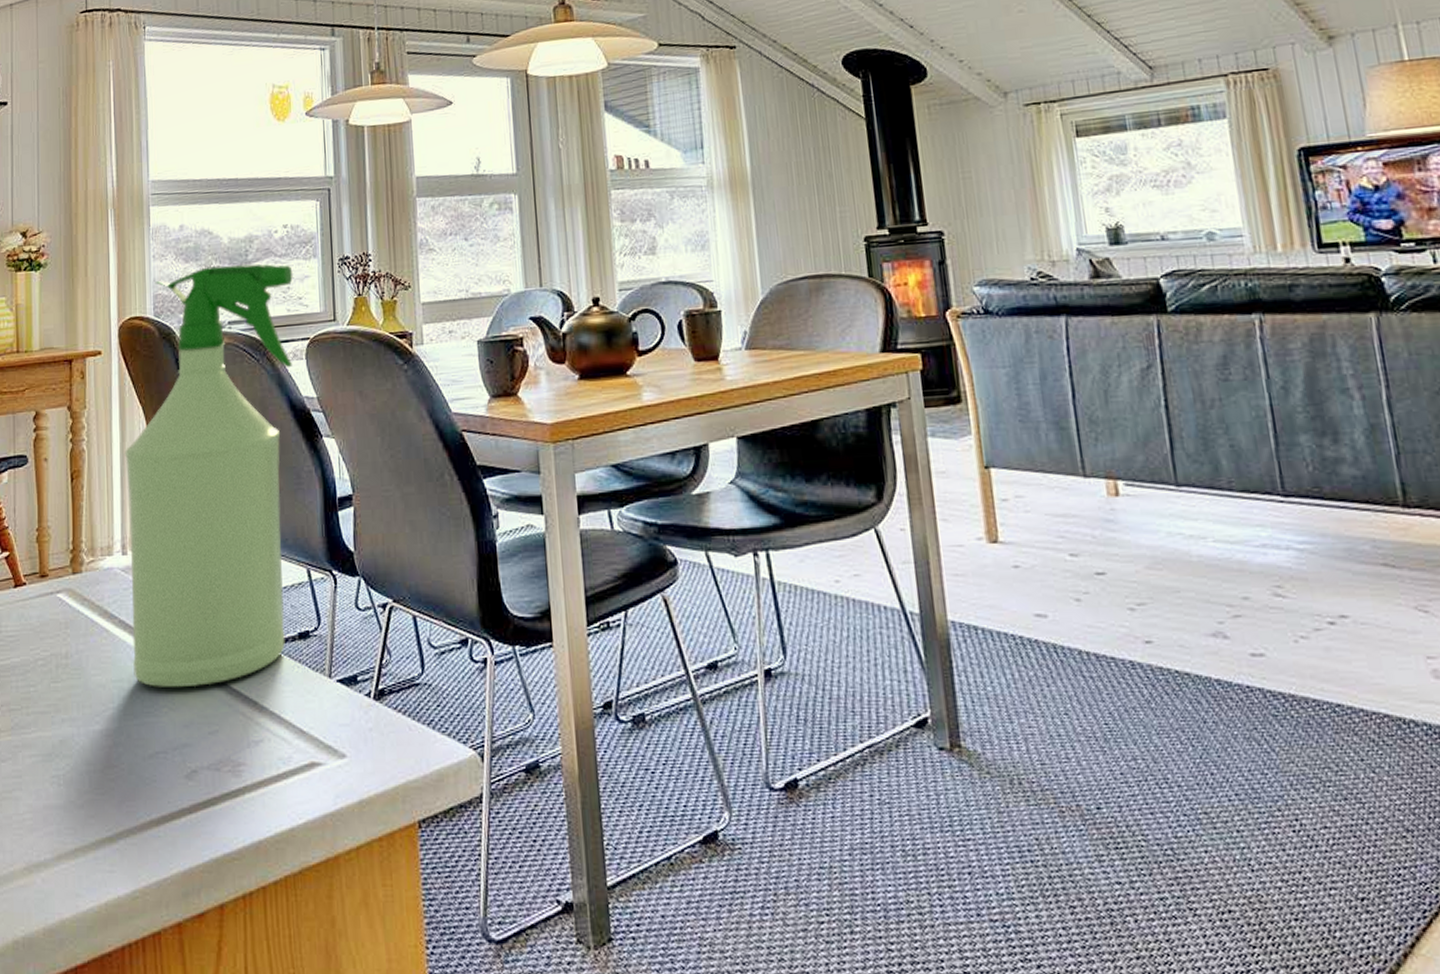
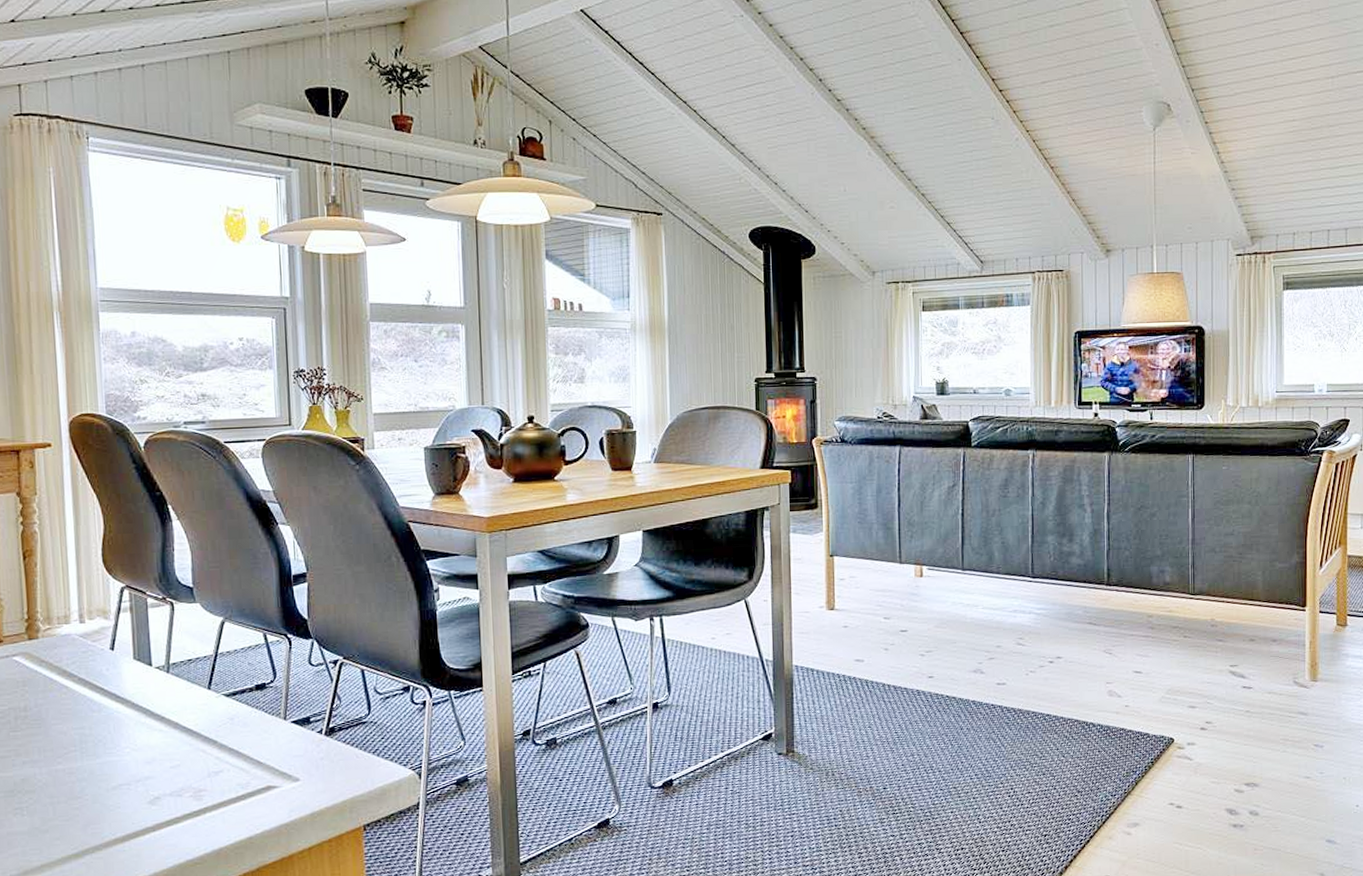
spray bottle: present [125,263,293,688] -> none [79,370,249,733]

